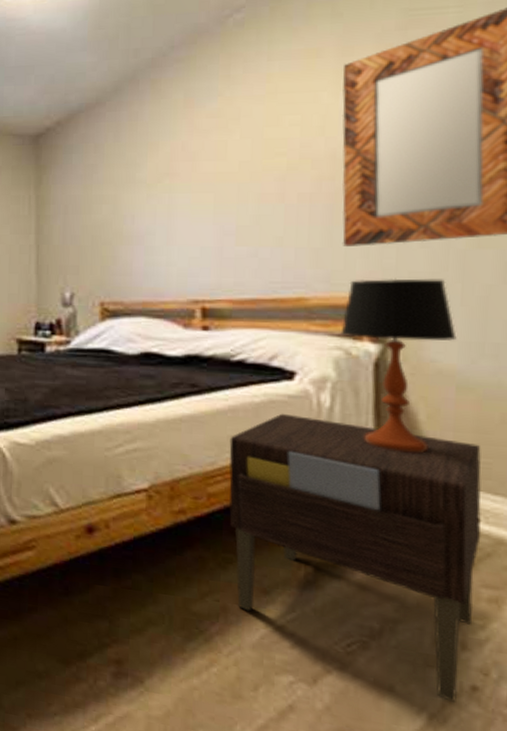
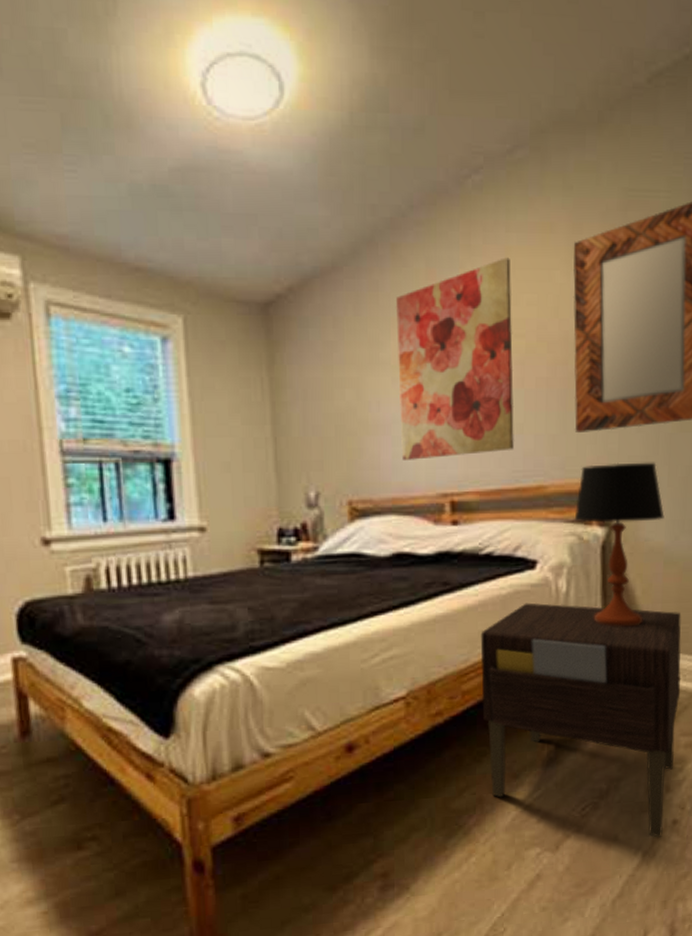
wall art: none [153,83,273,268] -> present [396,257,514,460]

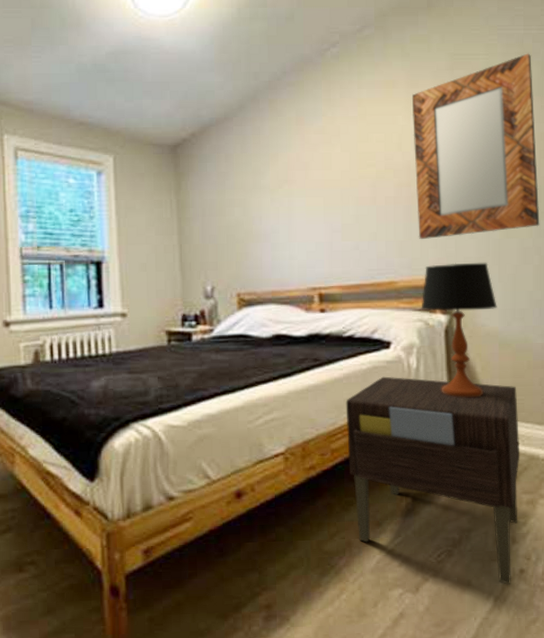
wall art: present [396,257,514,460] -> none [274,107,369,261]

